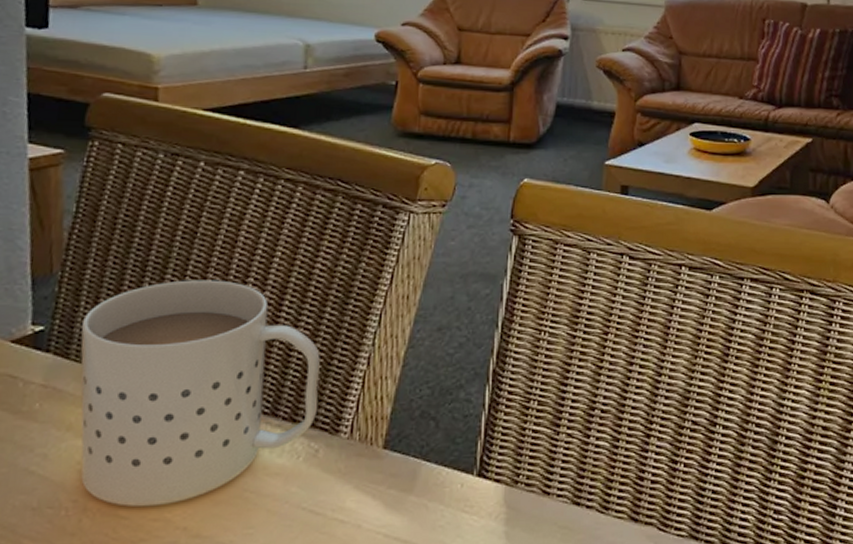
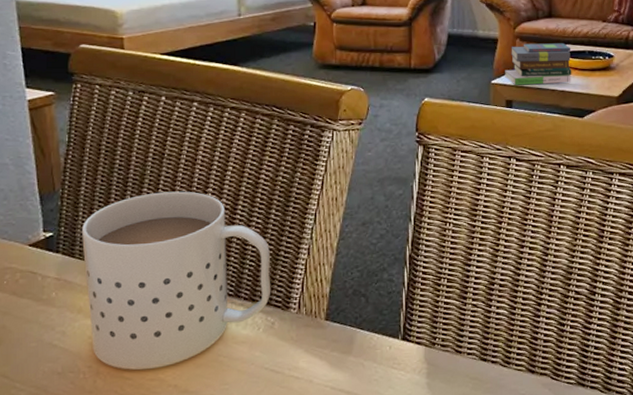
books: none [621,119,701,169] -> present [505,43,572,85]

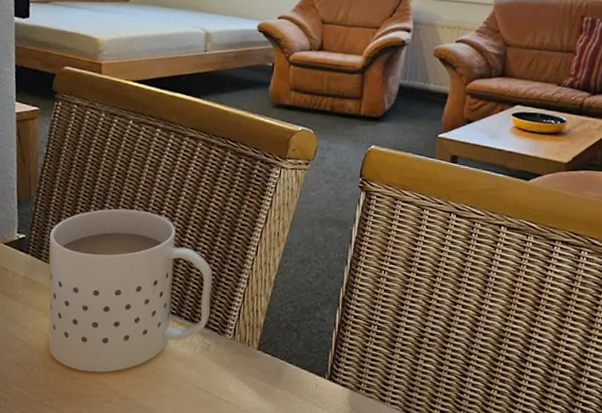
books: present [505,43,572,85] -> none [452,101,522,144]

